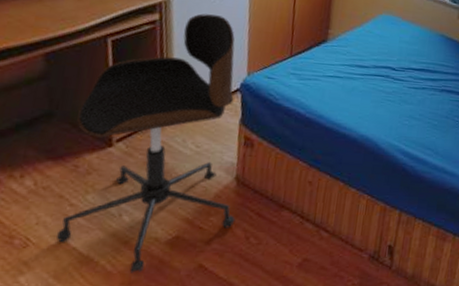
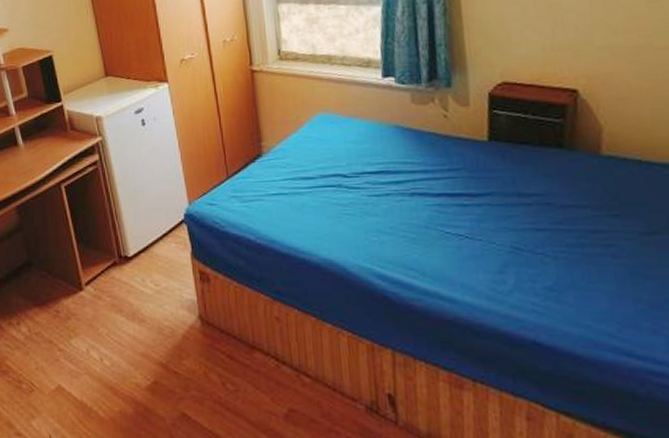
office chair: present [57,13,236,273] -> none [50,146,208,421]

